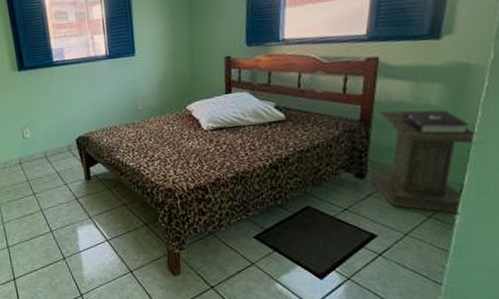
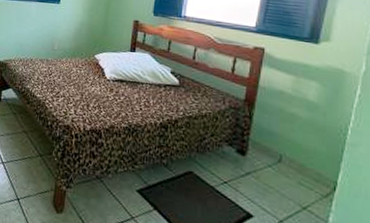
lectern: present [370,110,477,214] -> none [250,95,350,212]

